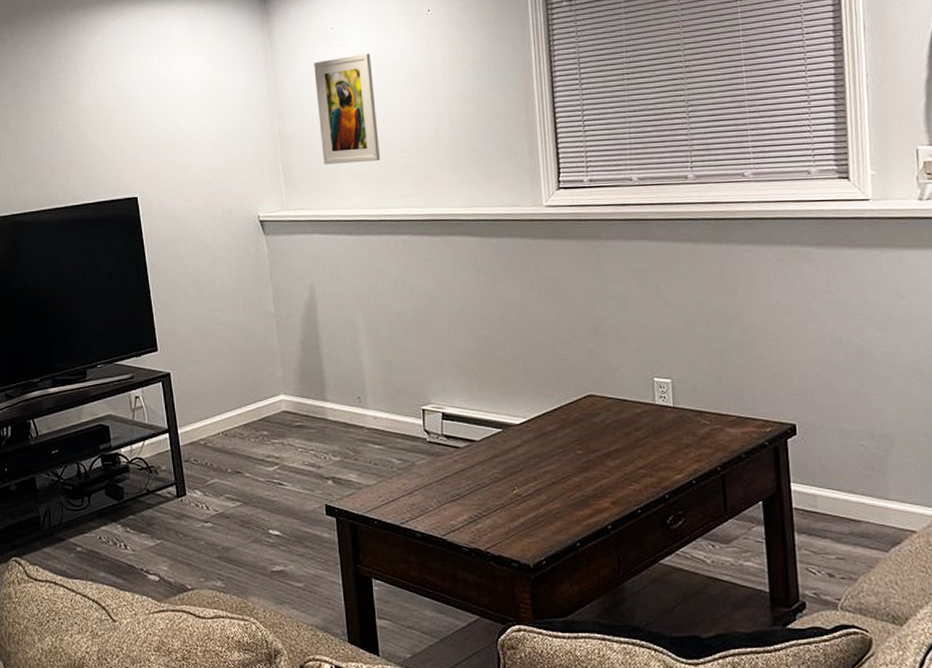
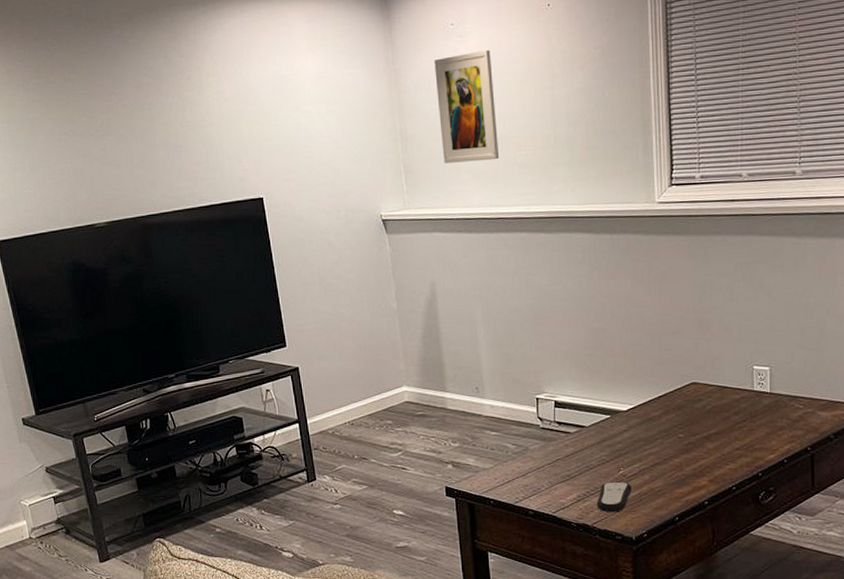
remote control: none [489,502,527,535] -> present [596,481,631,512]

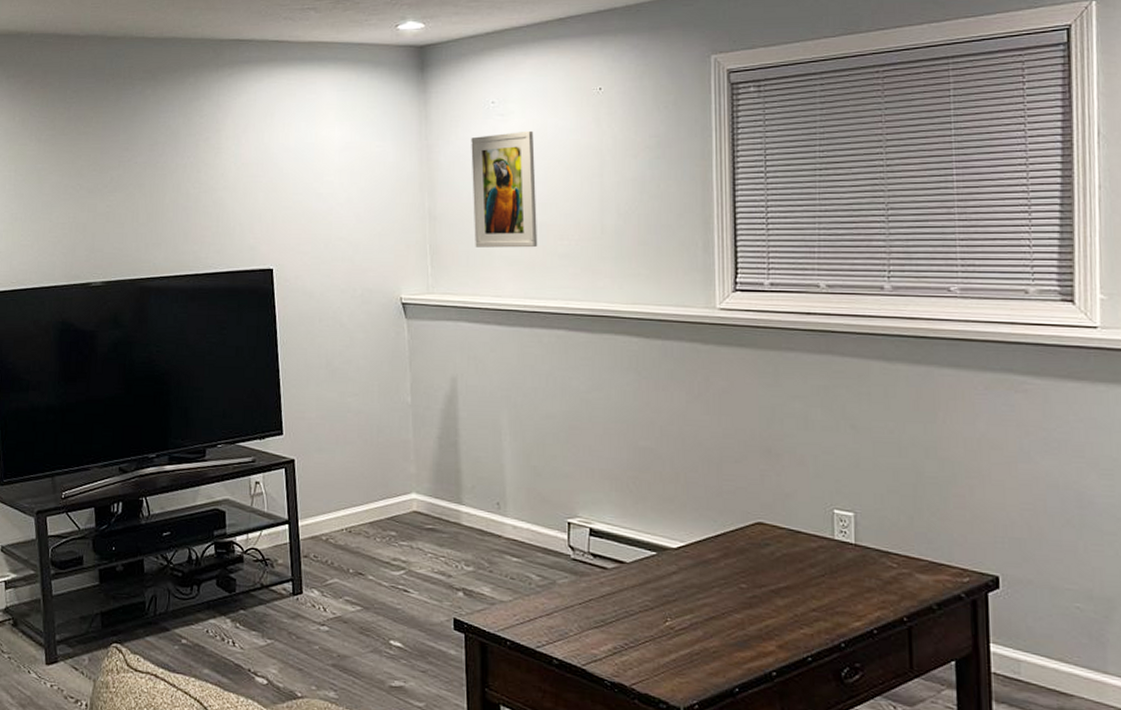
remote control: present [596,481,631,512] -> none [636,634,680,673]

